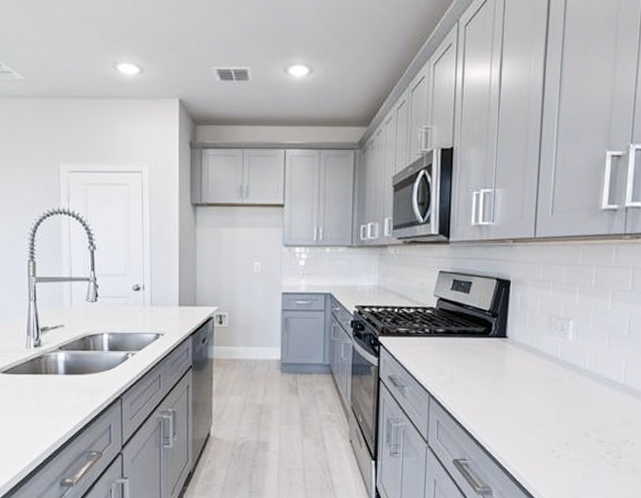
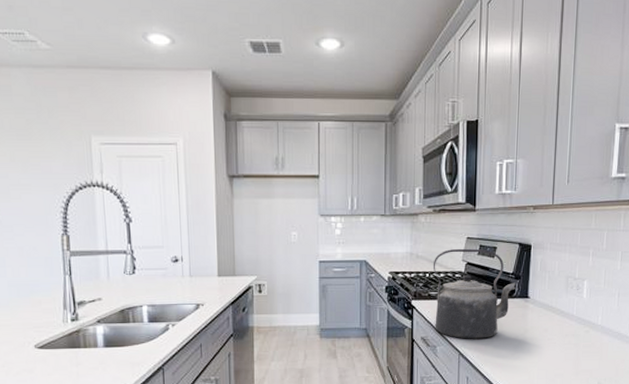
kettle: none [402,282,492,380] -> present [433,248,515,339]

